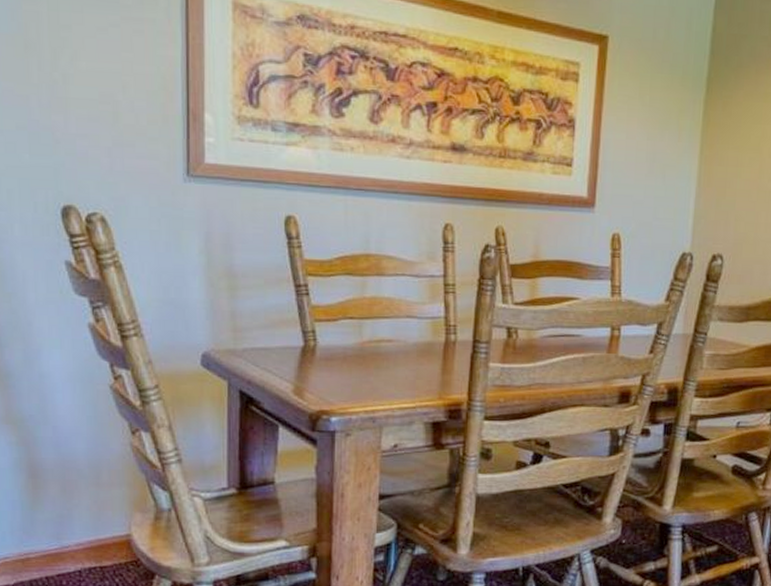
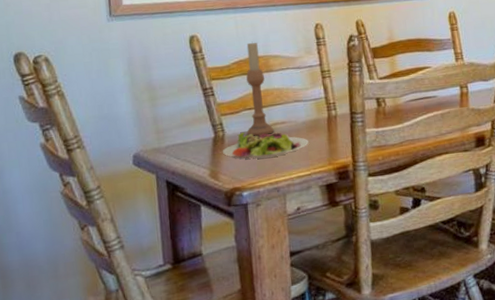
salad plate: none [311,345,418,380] -> present [222,132,309,159]
candlestick: none [344,234,378,352] -> present [246,41,274,136]

